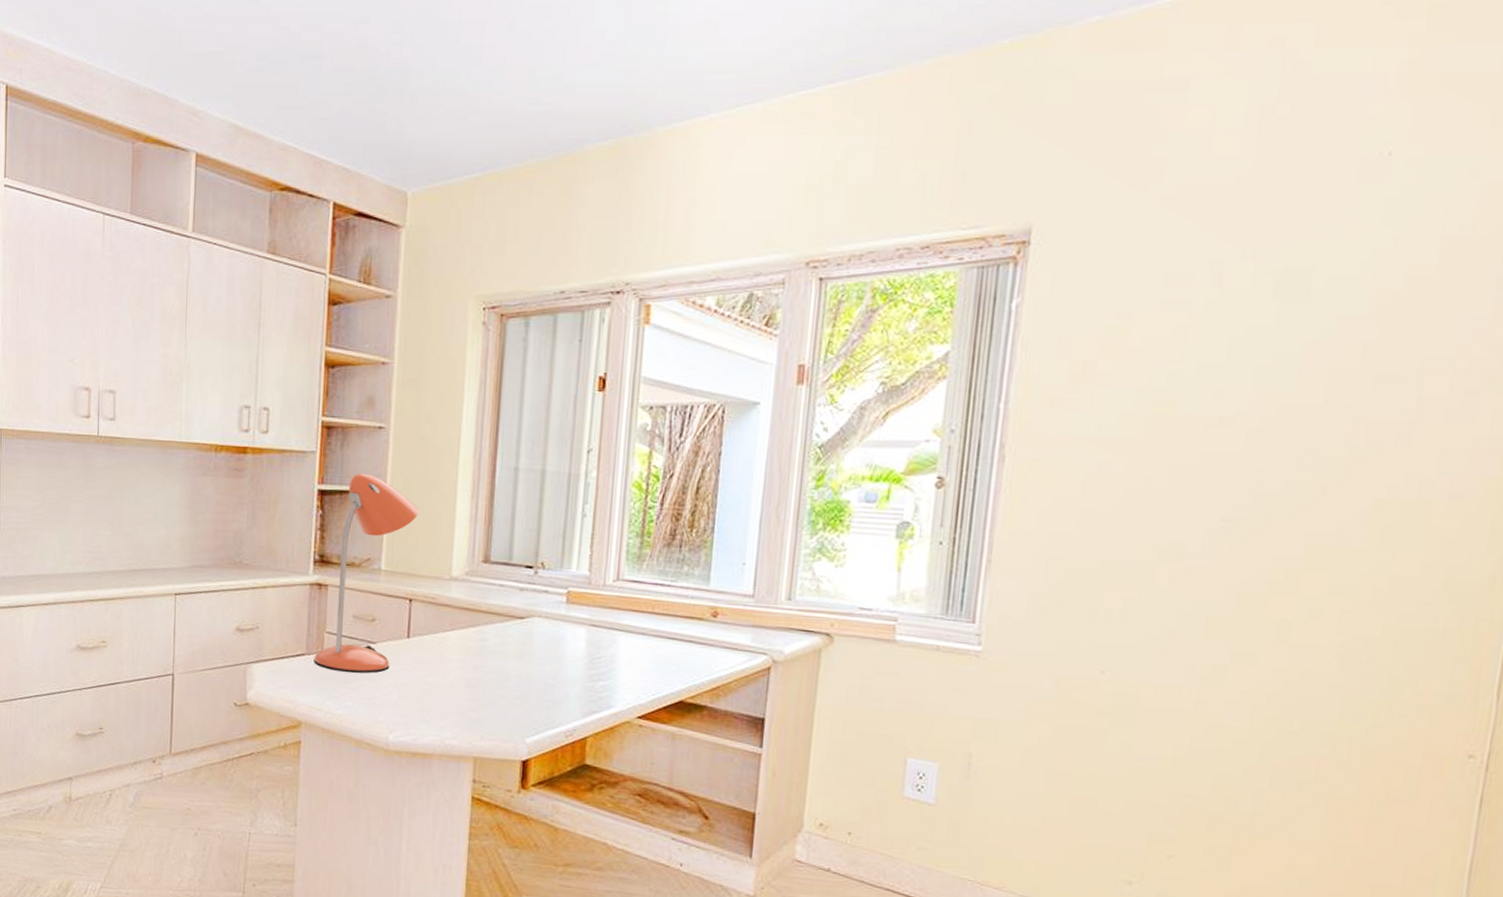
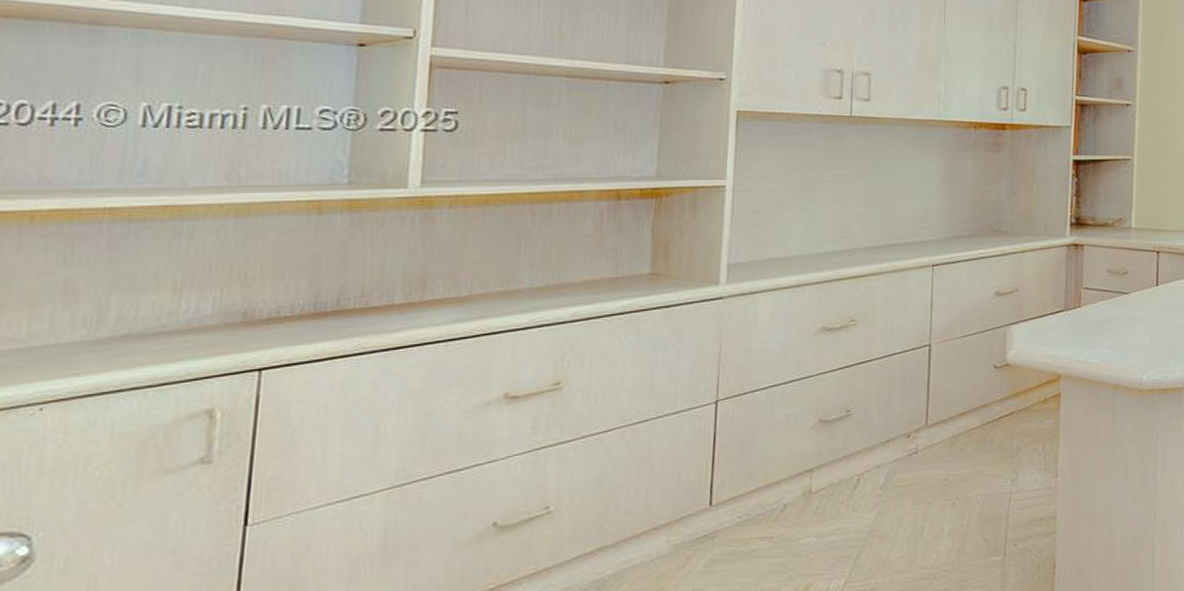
desk lamp: present [314,473,419,674] -> none [1072,144,1163,324]

